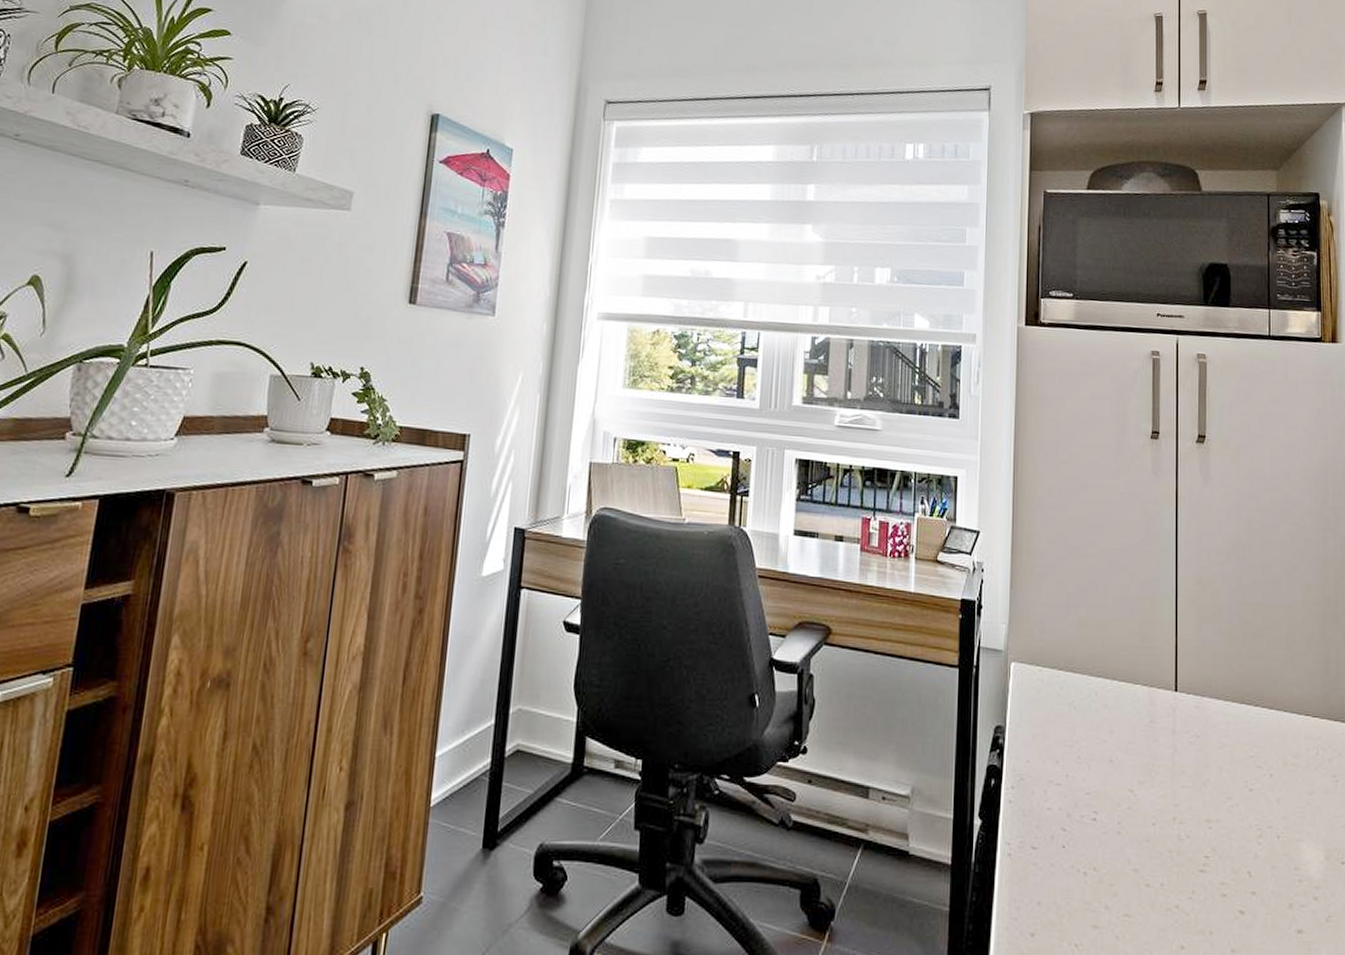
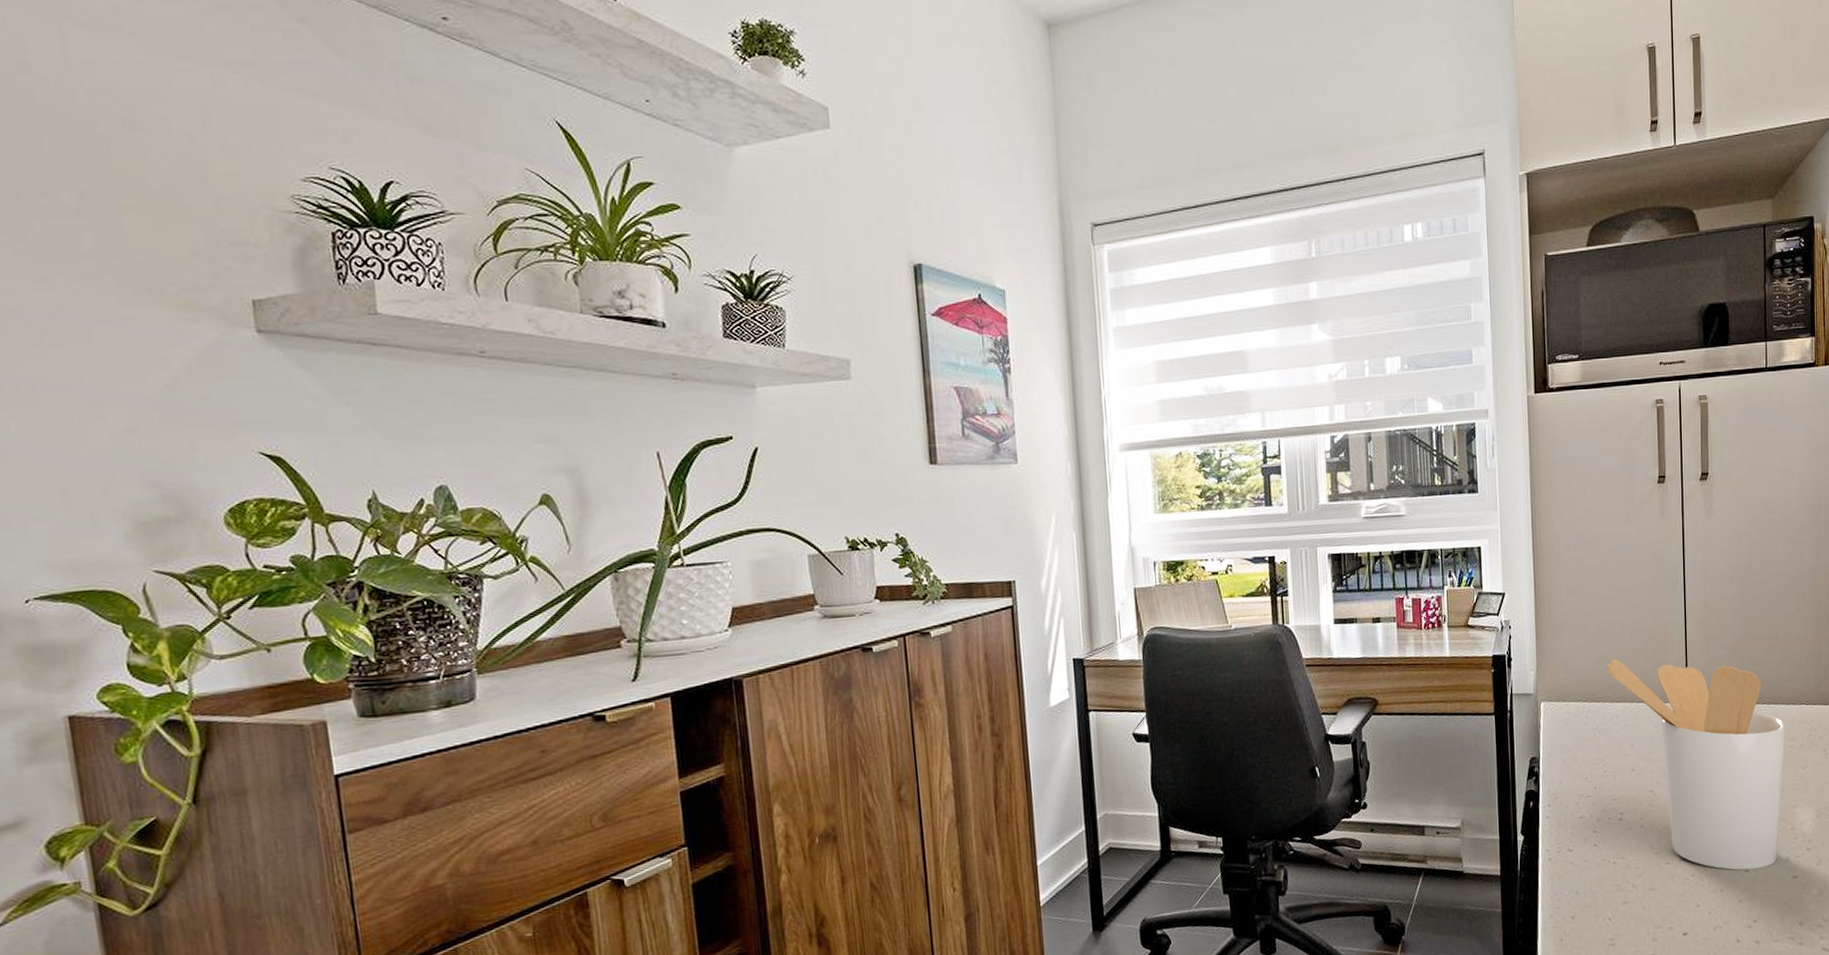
utensil holder: none [1086,626,1289,913] -> present [1606,659,1786,871]

